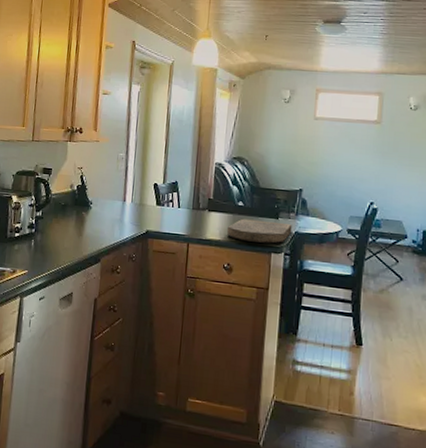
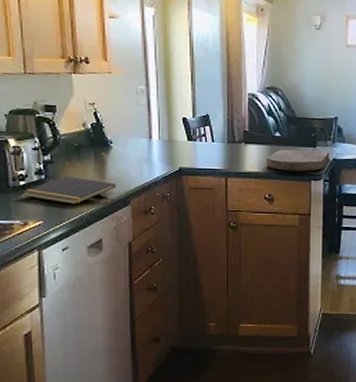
notepad: none [16,230,90,258] -> present [22,175,116,204]

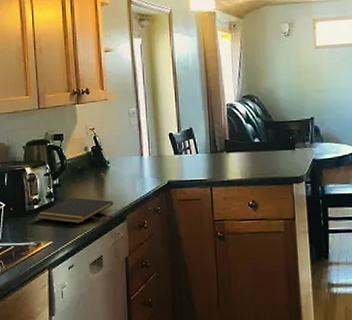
cutting board: present [266,149,330,172] -> none [247,152,310,176]

